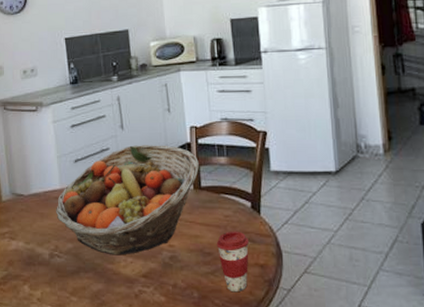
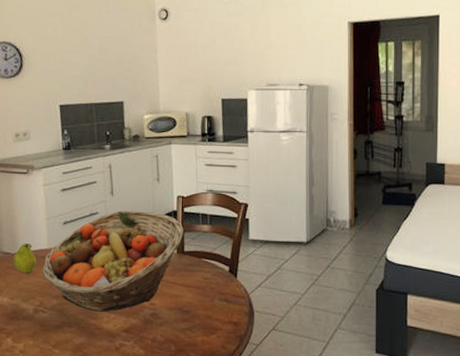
fruit: none [26,184,50,216] -> present [12,244,37,274]
coffee cup: present [216,231,249,293] -> none [195,292,225,347]

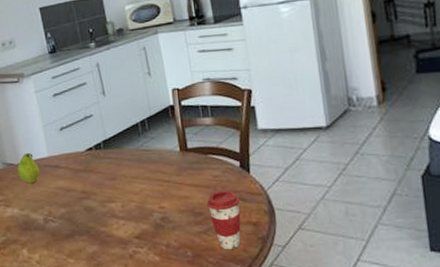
fruit basket: present [42,211,183,312] -> none [46,108,184,219]
coffee cup: none [195,292,225,347] -> present [206,190,241,250]

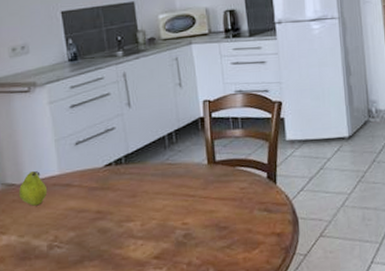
coffee cup: present [206,190,241,250] -> none [232,202,266,264]

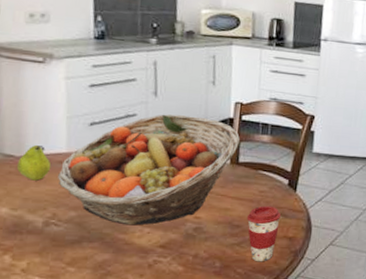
fruit basket: none [55,120,213,240] -> present [58,114,240,226]
coffee cup: none [232,202,266,264] -> present [246,205,281,262]

